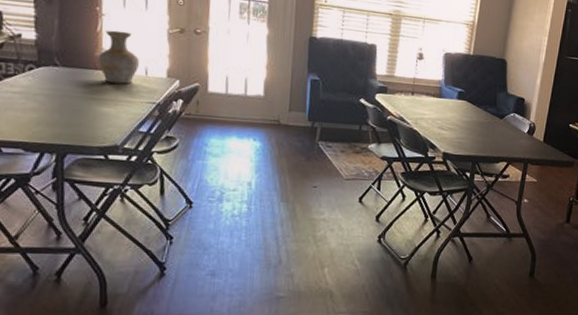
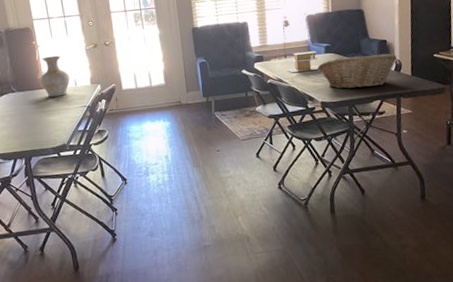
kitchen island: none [410,91,449,115] -> present [286,51,319,73]
fruit basket: none [446,107,532,147] -> present [317,53,397,89]

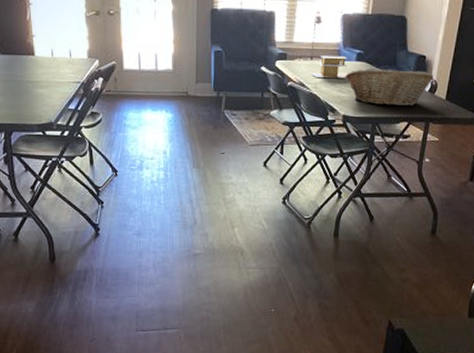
vase: present [40,55,70,97] -> none [29,17,63,67]

